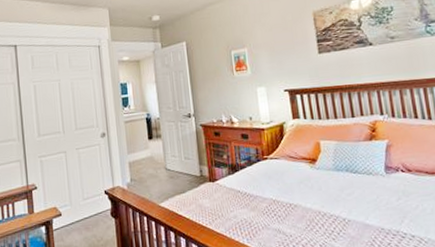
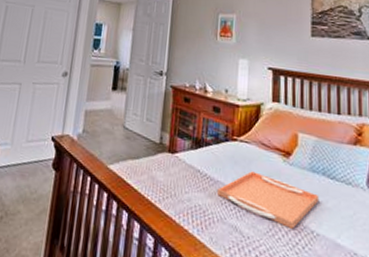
serving tray: none [258,181,347,221] -> present [217,171,320,229]

